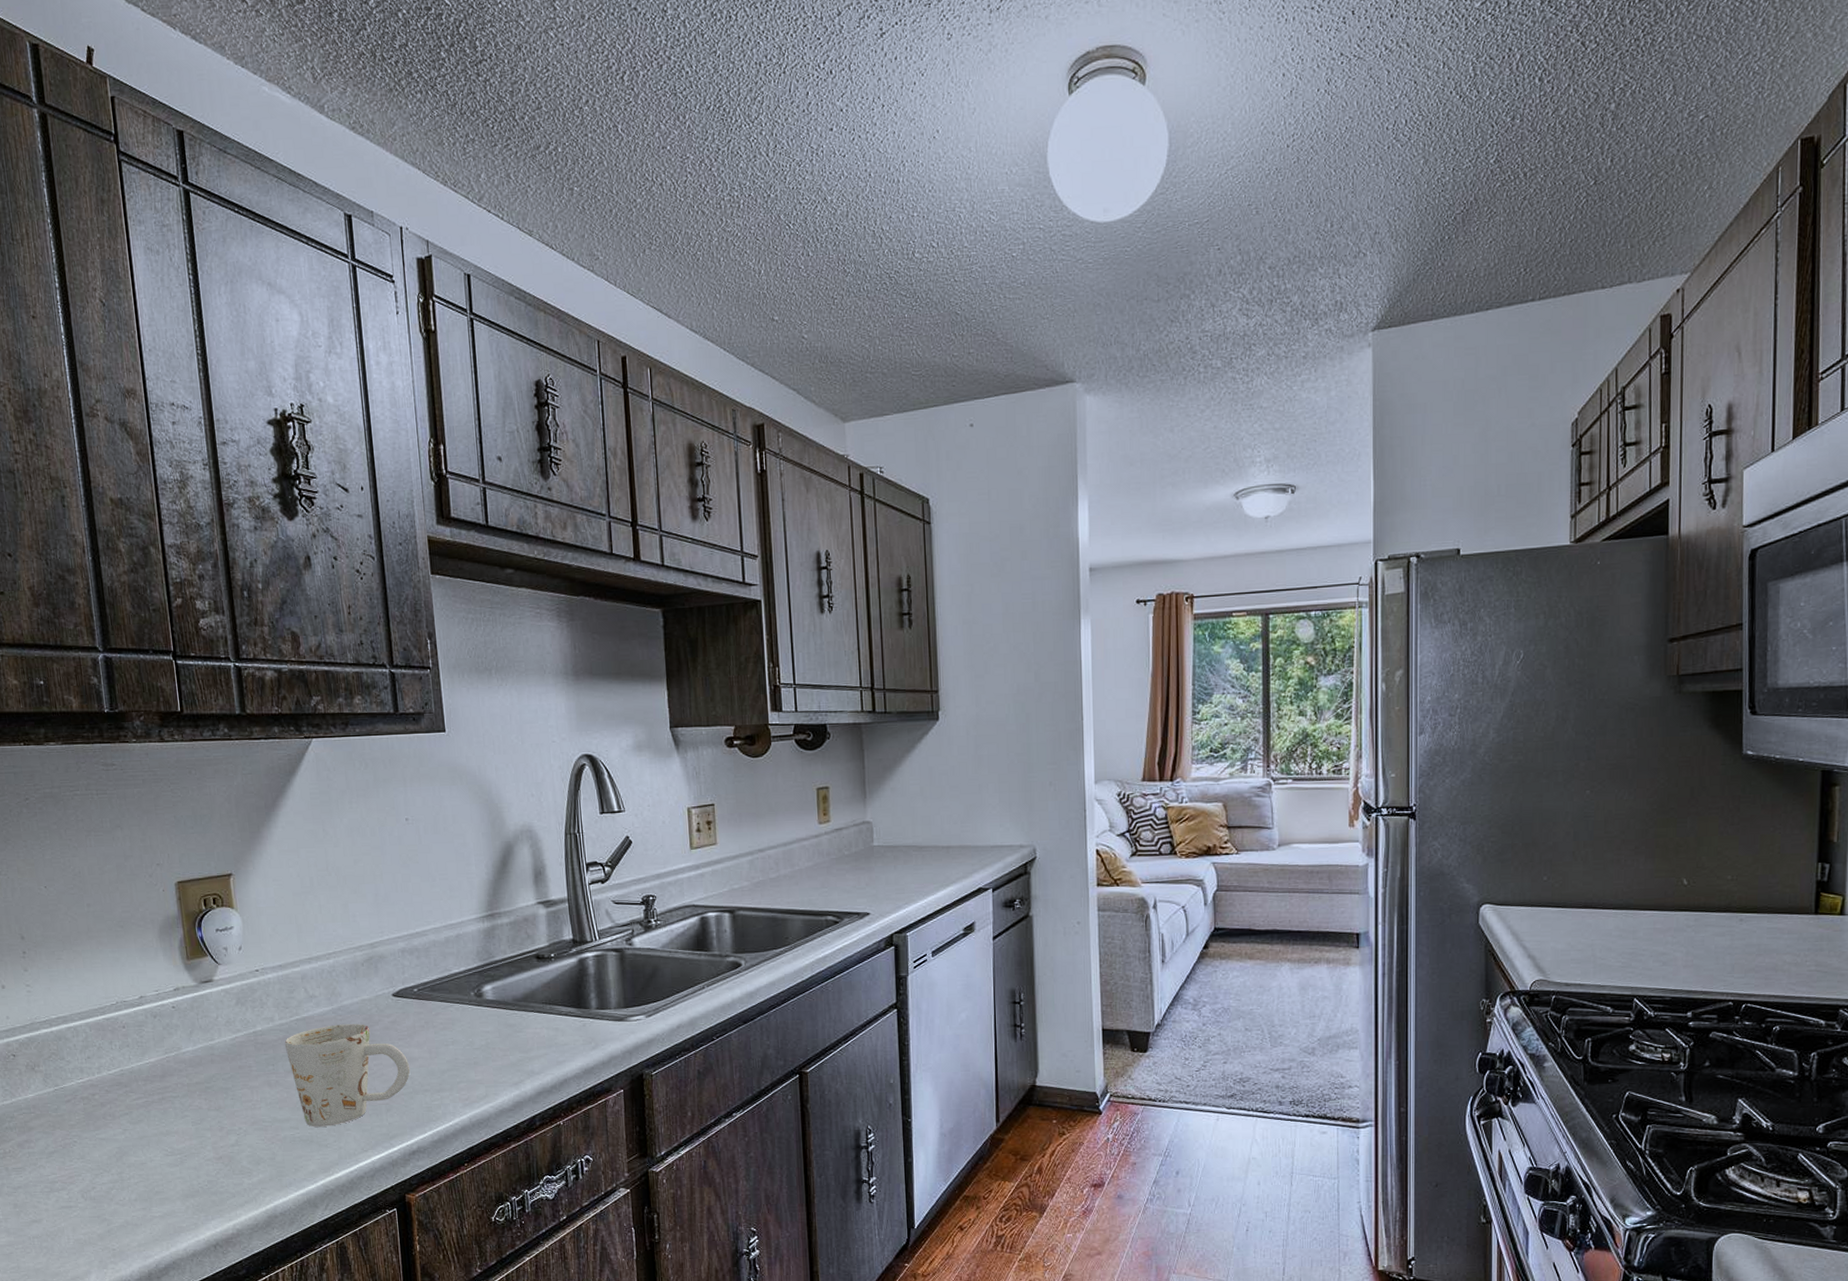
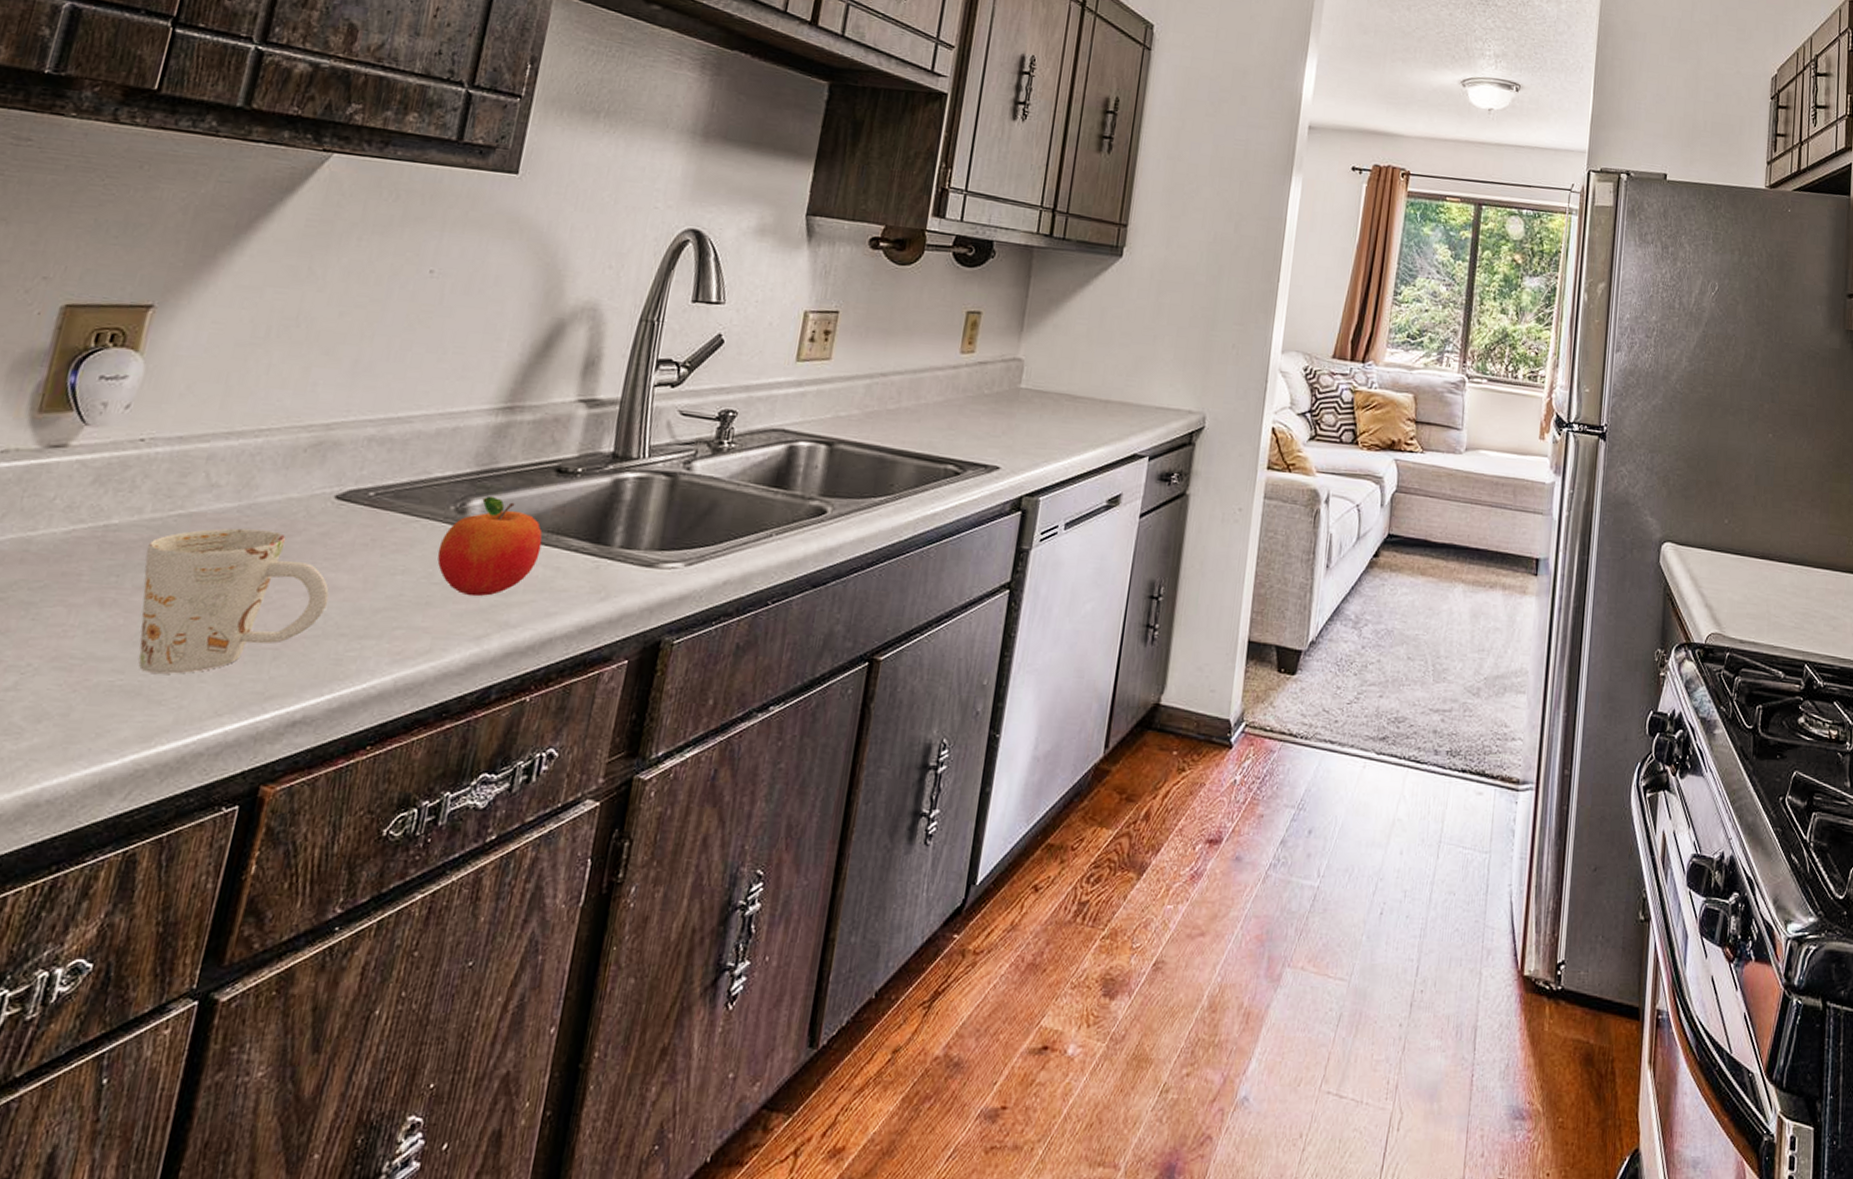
fruit: none [471,982,542,1055] -> present [437,495,543,597]

